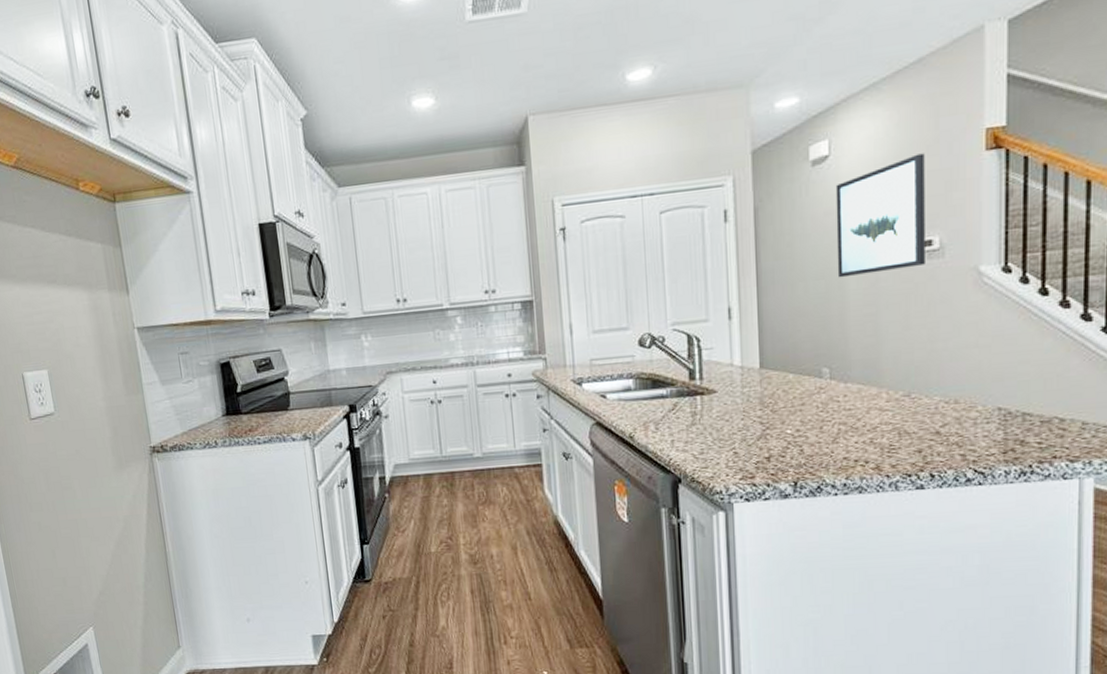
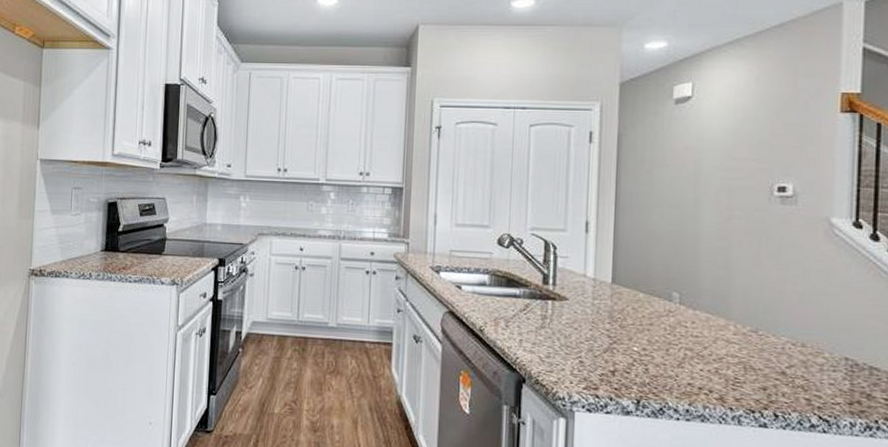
wall art: present [835,153,925,278] -> none [693,107,782,210]

